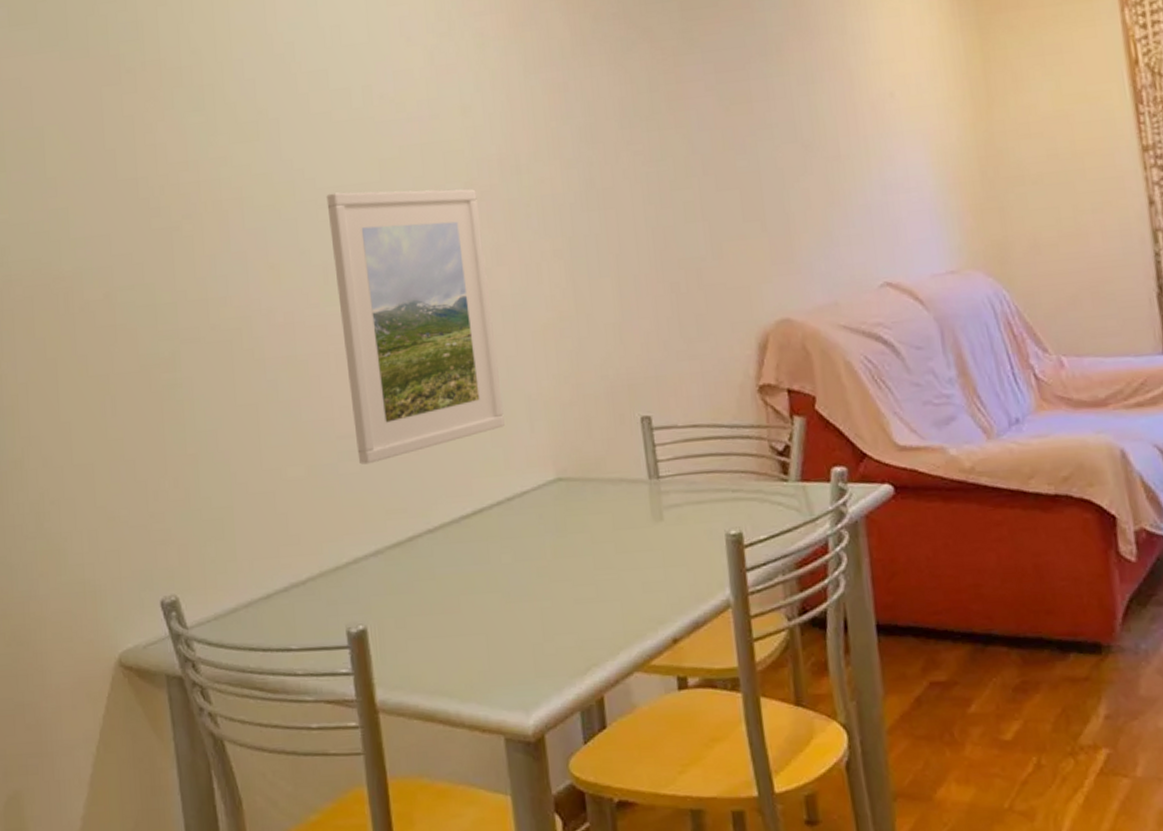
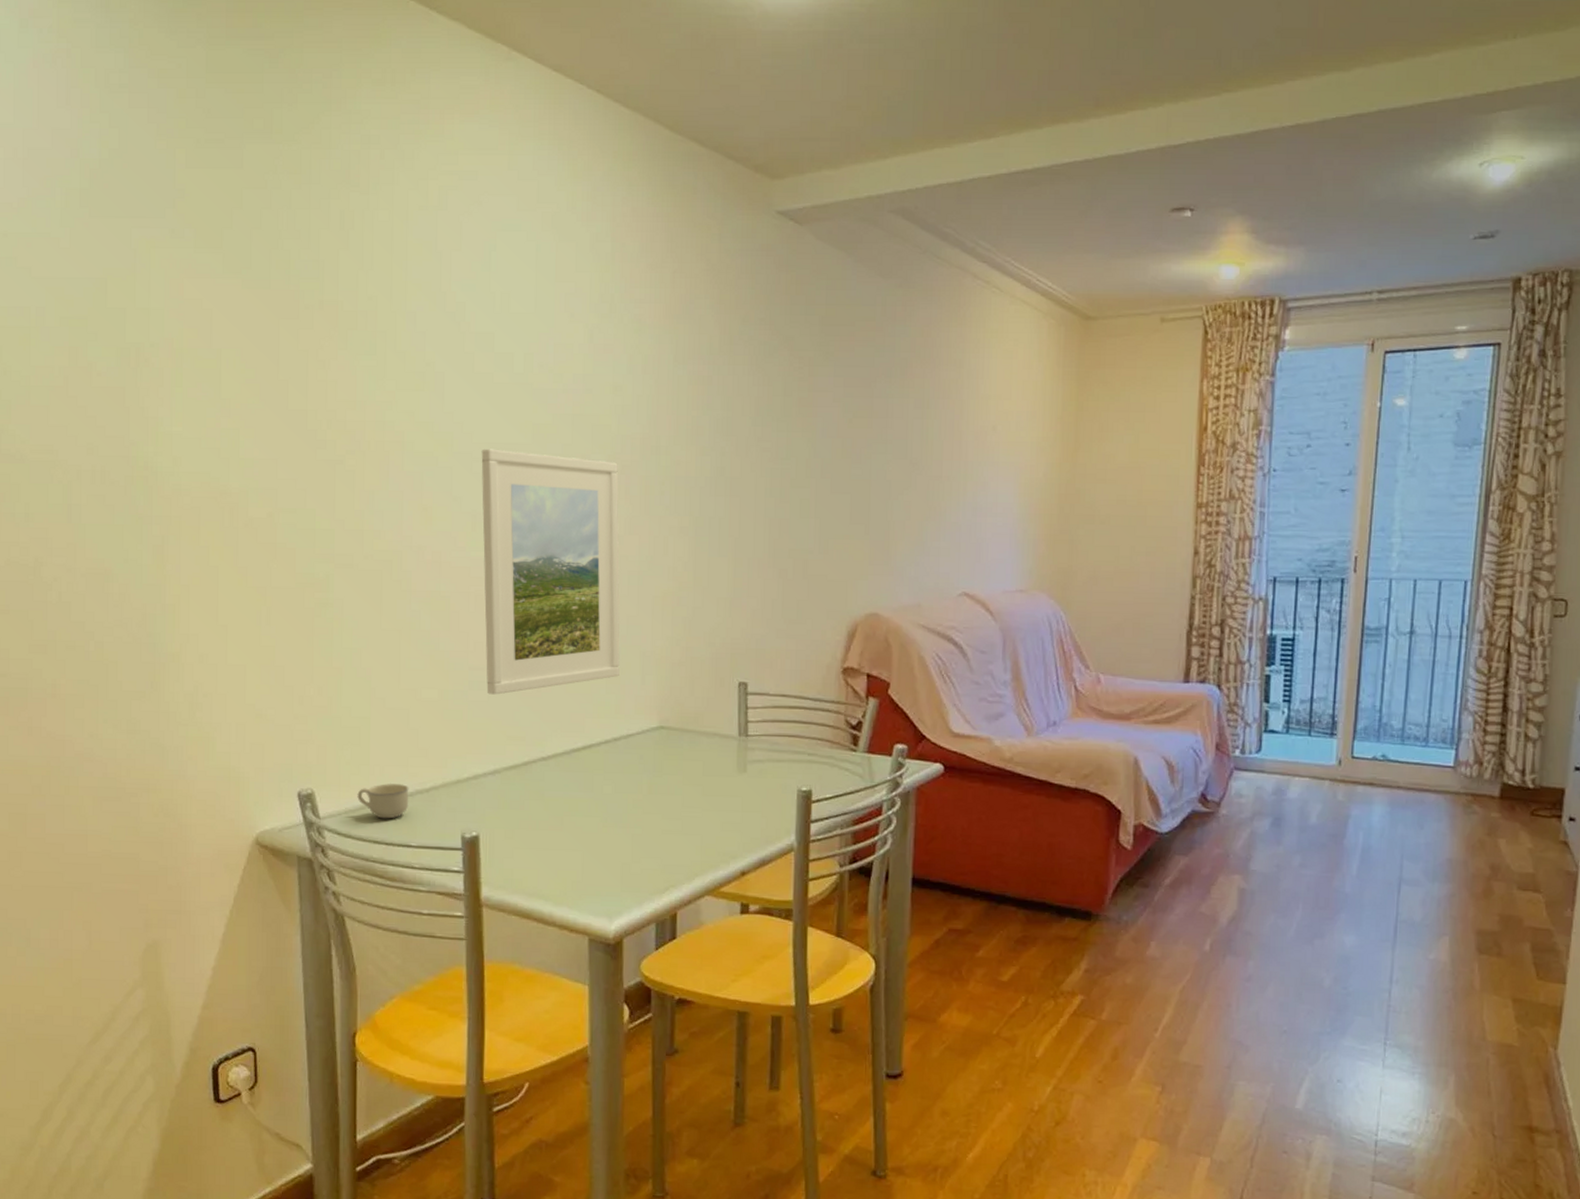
cup: none [226,578,285,622] -> present [357,783,409,819]

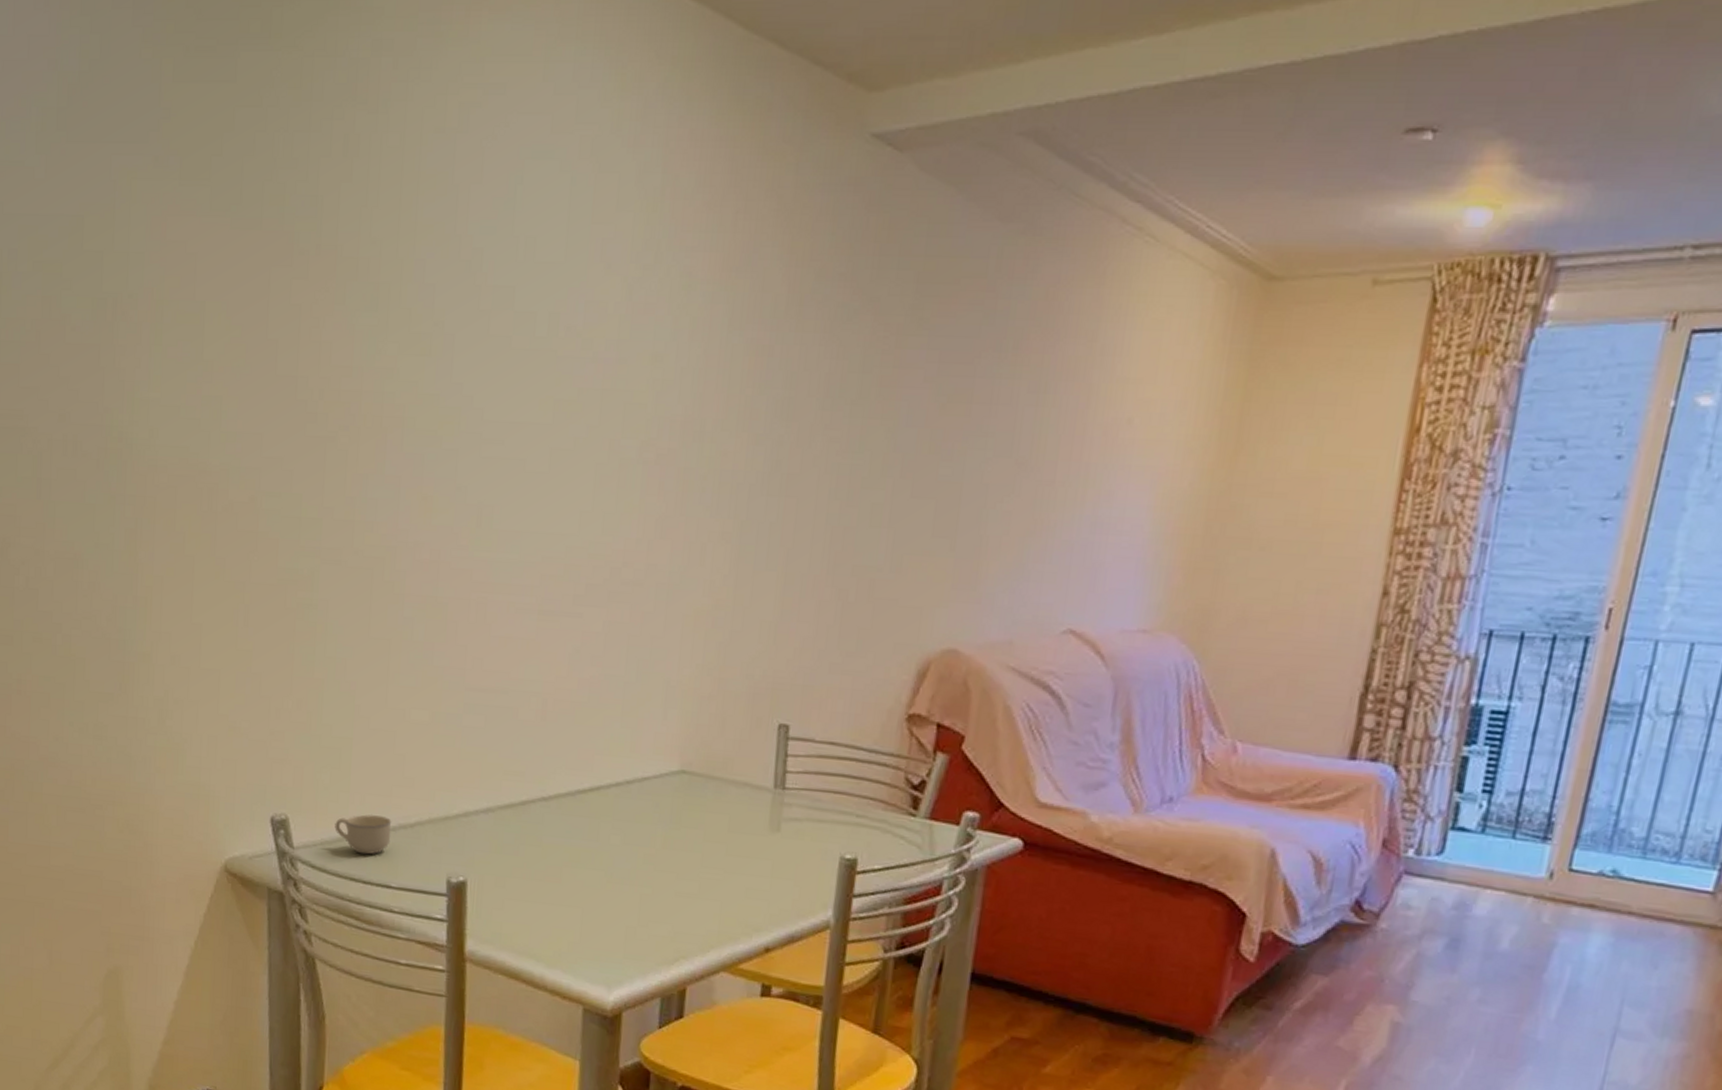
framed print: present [481,449,620,695] -> none [484,428,652,721]

